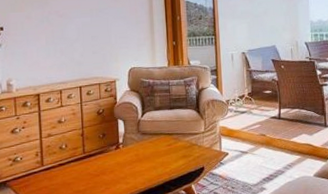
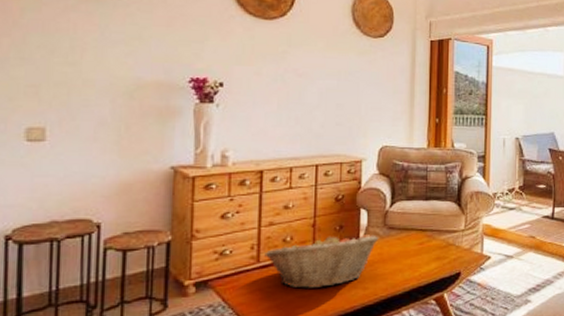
fruit basket: none [47,140,134,185] -> present [264,235,378,289]

